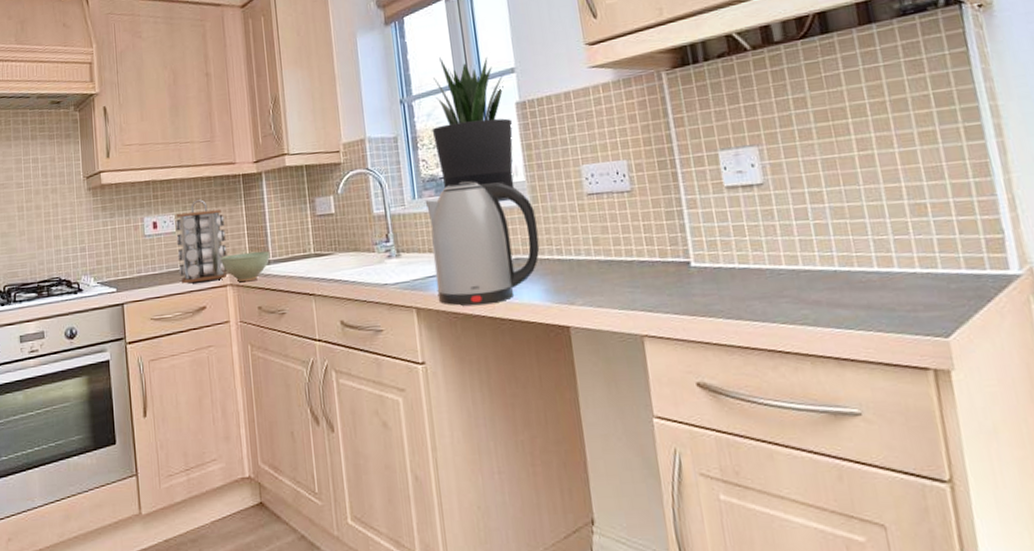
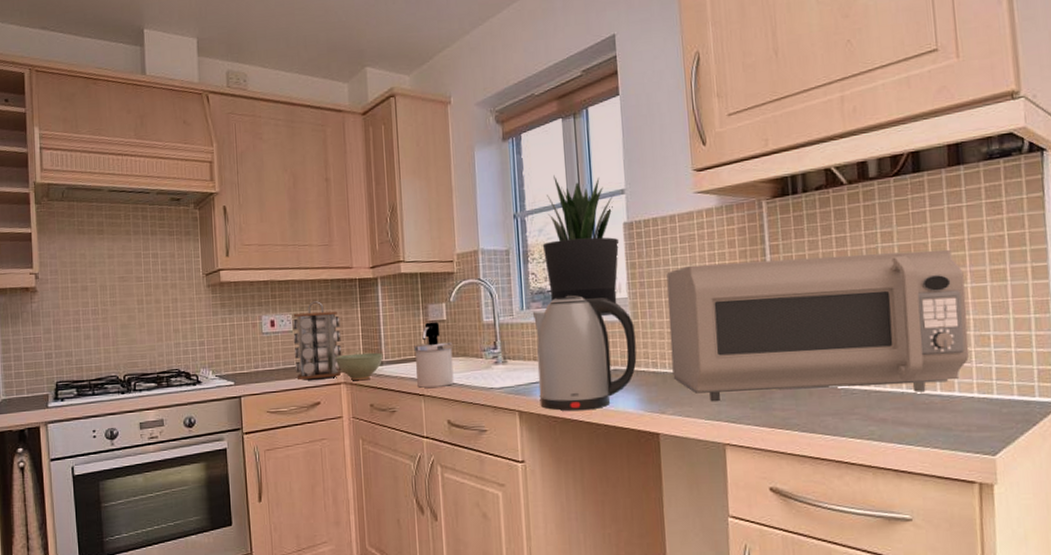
soap dispenser: none [302,215,346,287] -> present [414,321,454,388]
microwave: none [565,112,906,290] -> present [666,249,970,402]

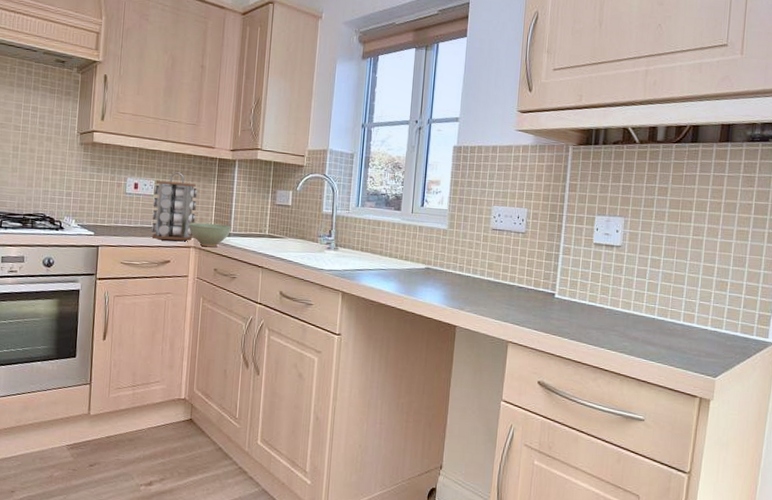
soap dispenser: present [414,321,454,388] -> none [258,205,294,263]
kettle: present [532,294,637,411] -> none [361,200,450,299]
planter: present [542,175,619,316] -> none [383,96,450,222]
microwave: present [666,249,970,402] -> none [474,190,717,320]

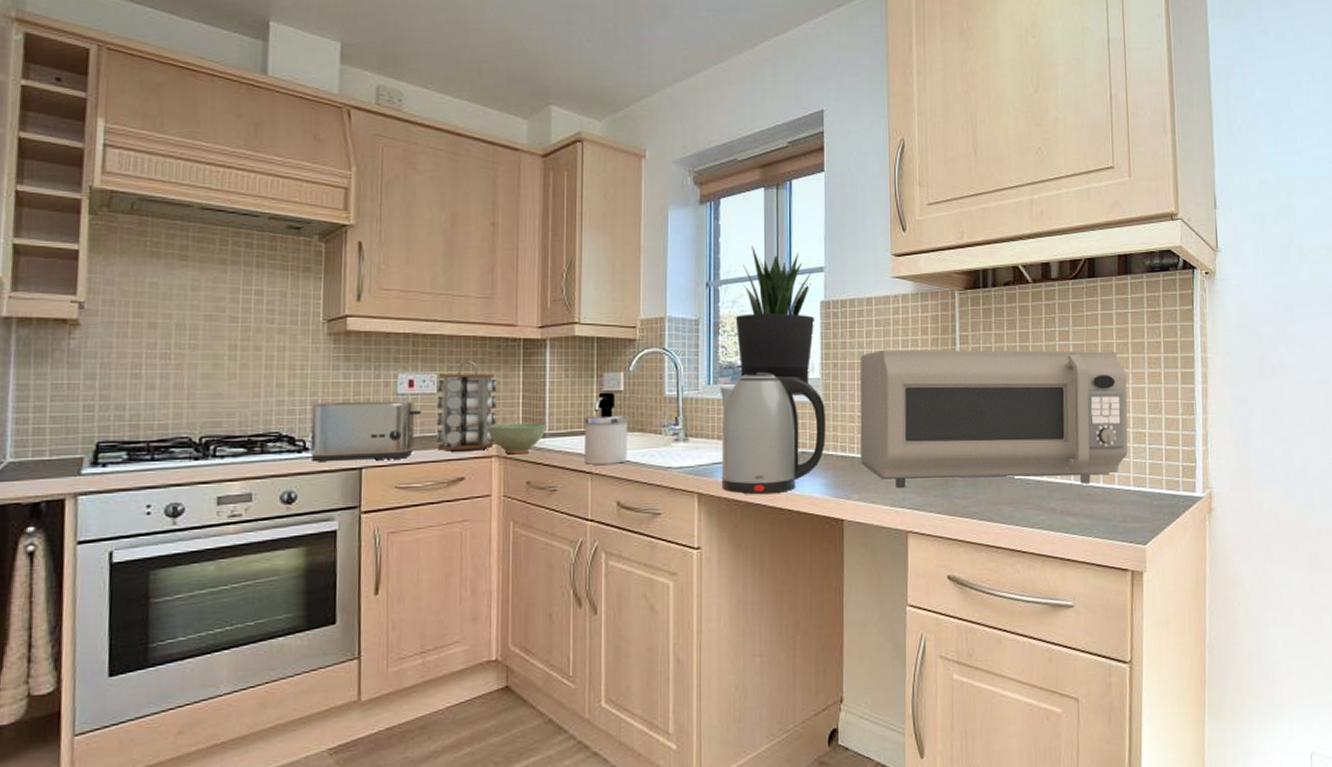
toaster: none [64,194,142,242] -> present [310,400,421,464]
soap dispenser: none [258,205,294,263] -> present [584,392,629,465]
kettle: none [361,200,450,299] -> present [719,371,826,495]
planter: none [383,96,450,222] -> present [735,245,814,395]
microwave: none [474,190,717,320] -> present [859,349,1128,489]

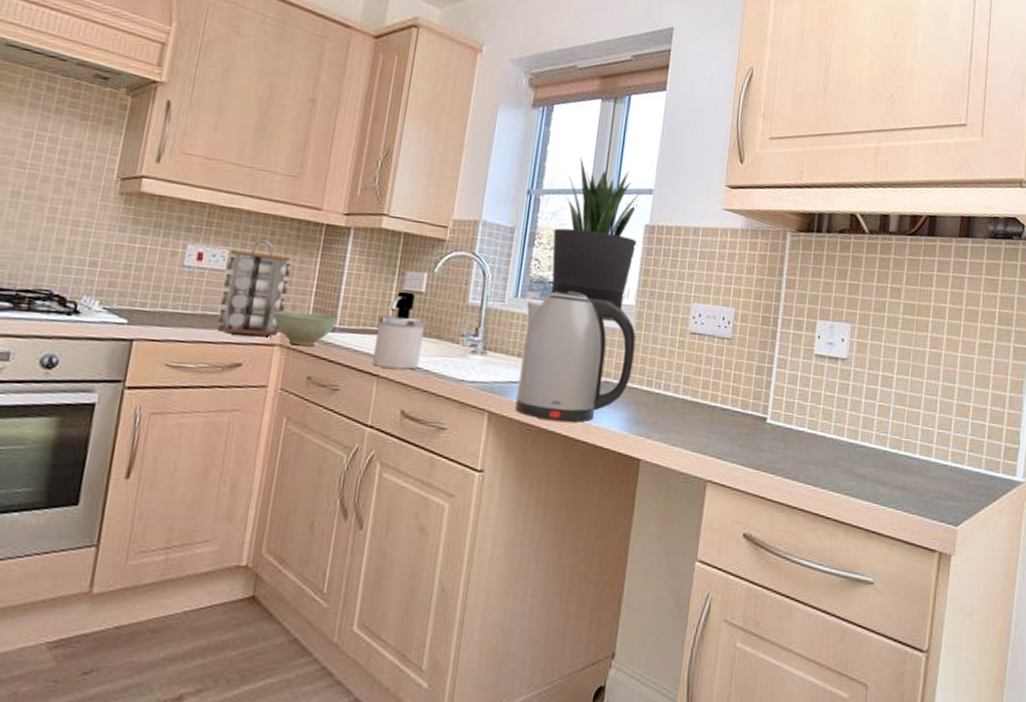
toaster: present [310,400,421,464] -> none [80,264,206,335]
microwave: present [859,349,1128,489] -> none [666,283,957,454]

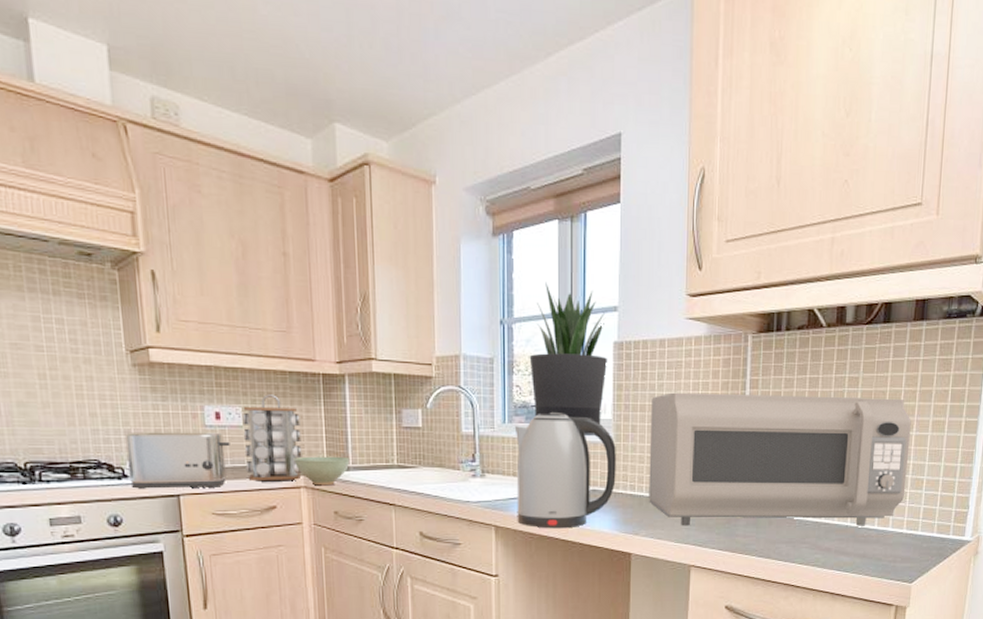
toaster: none [80,264,206,335] -> present [126,431,230,490]
soap dispenser: present [373,291,427,370] -> none [385,428,428,497]
microwave: none [666,283,957,454] -> present [649,392,911,526]

